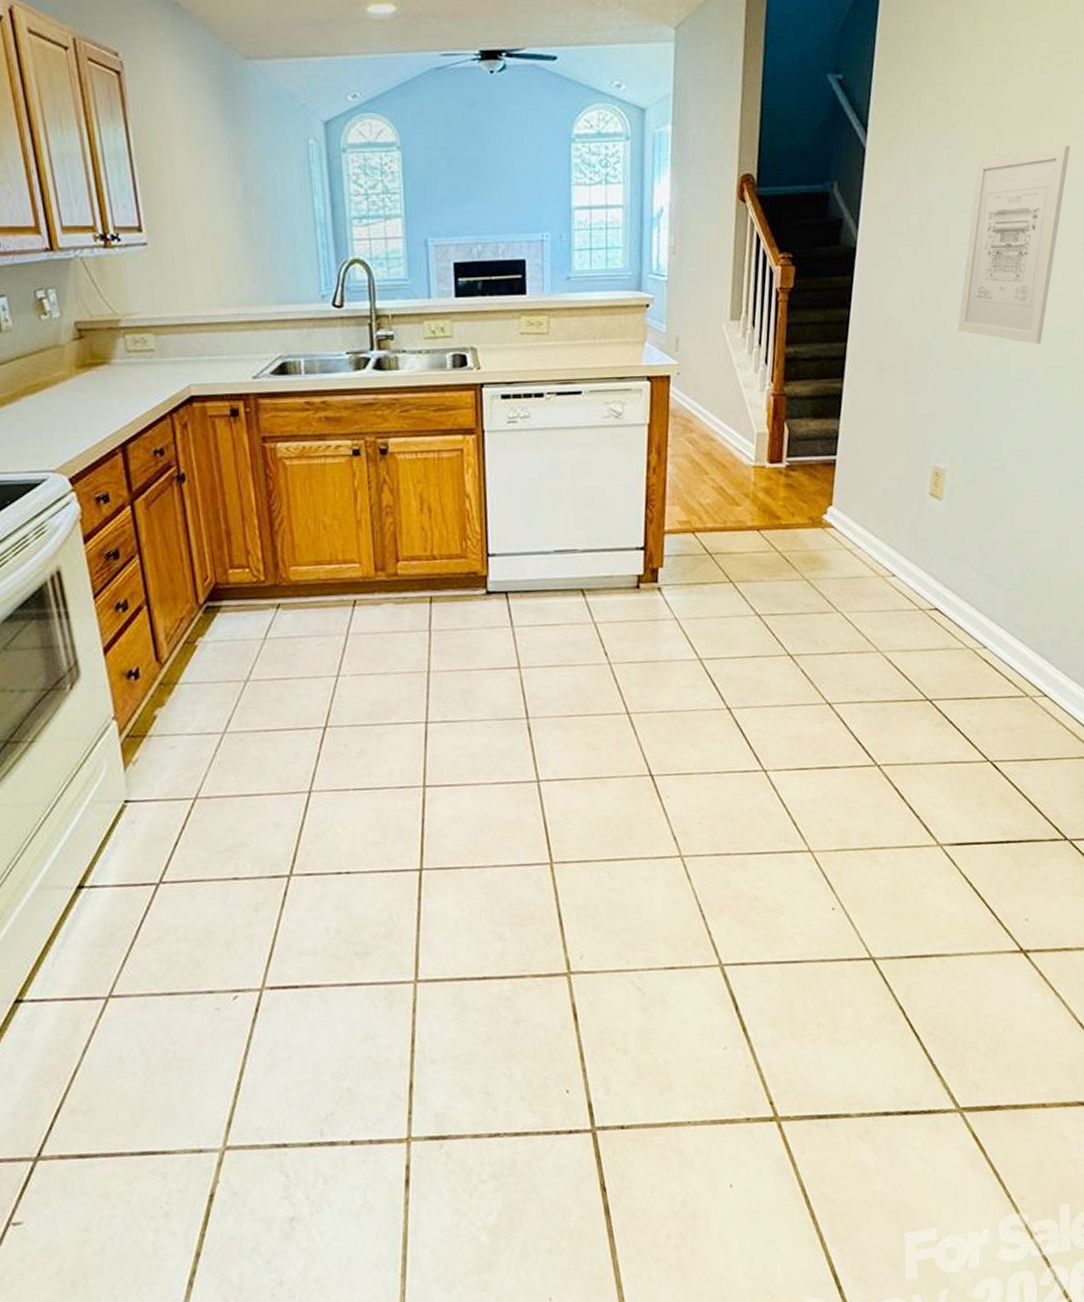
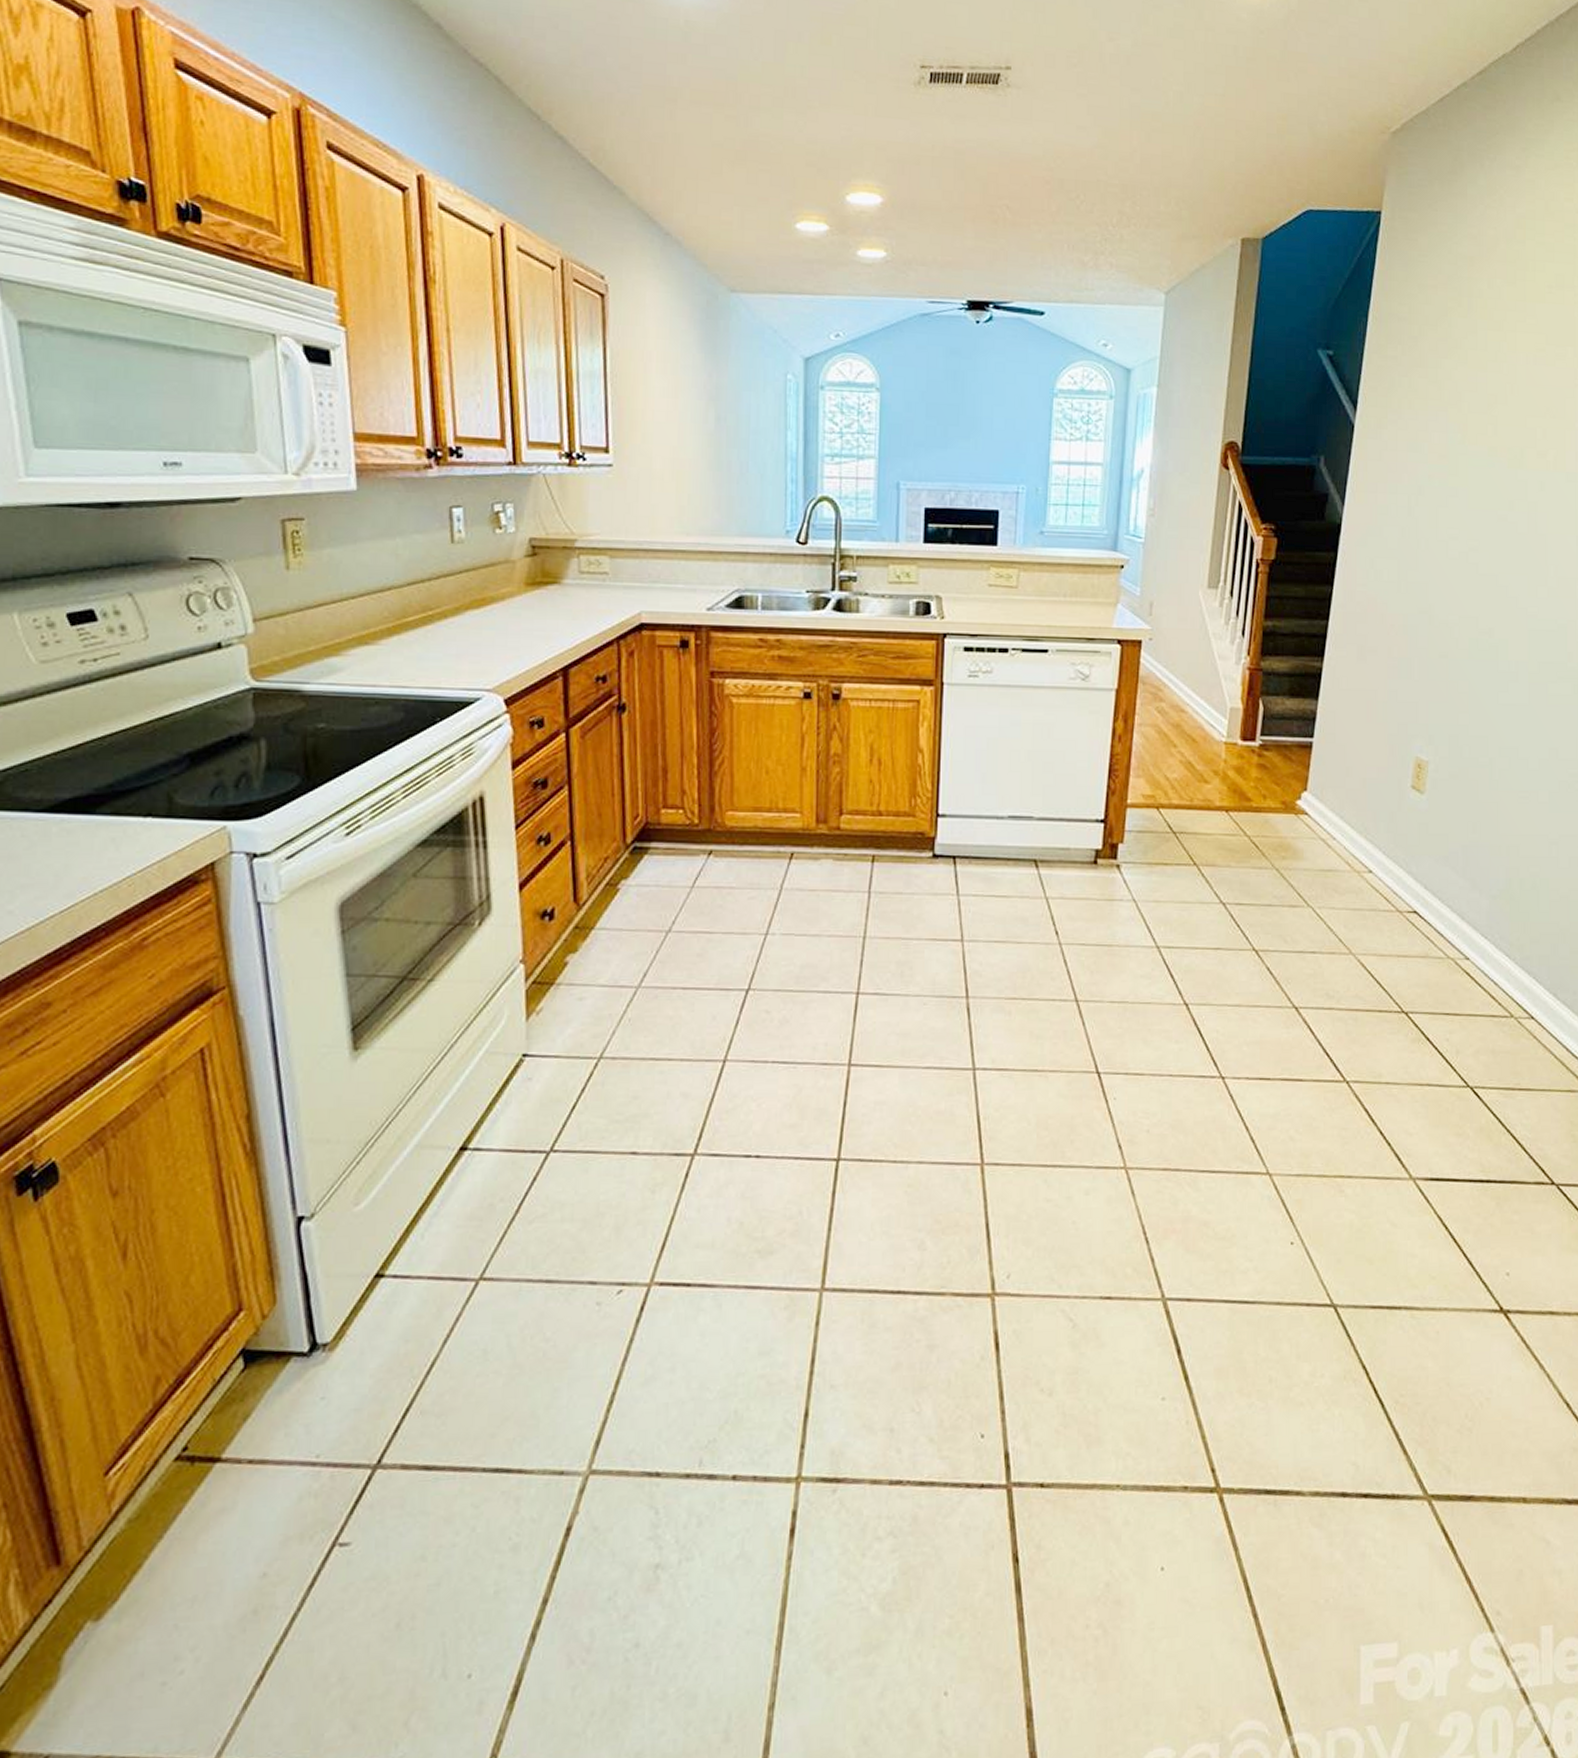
wall art: present [957,145,1070,344] -> none [1444,437,1565,637]

